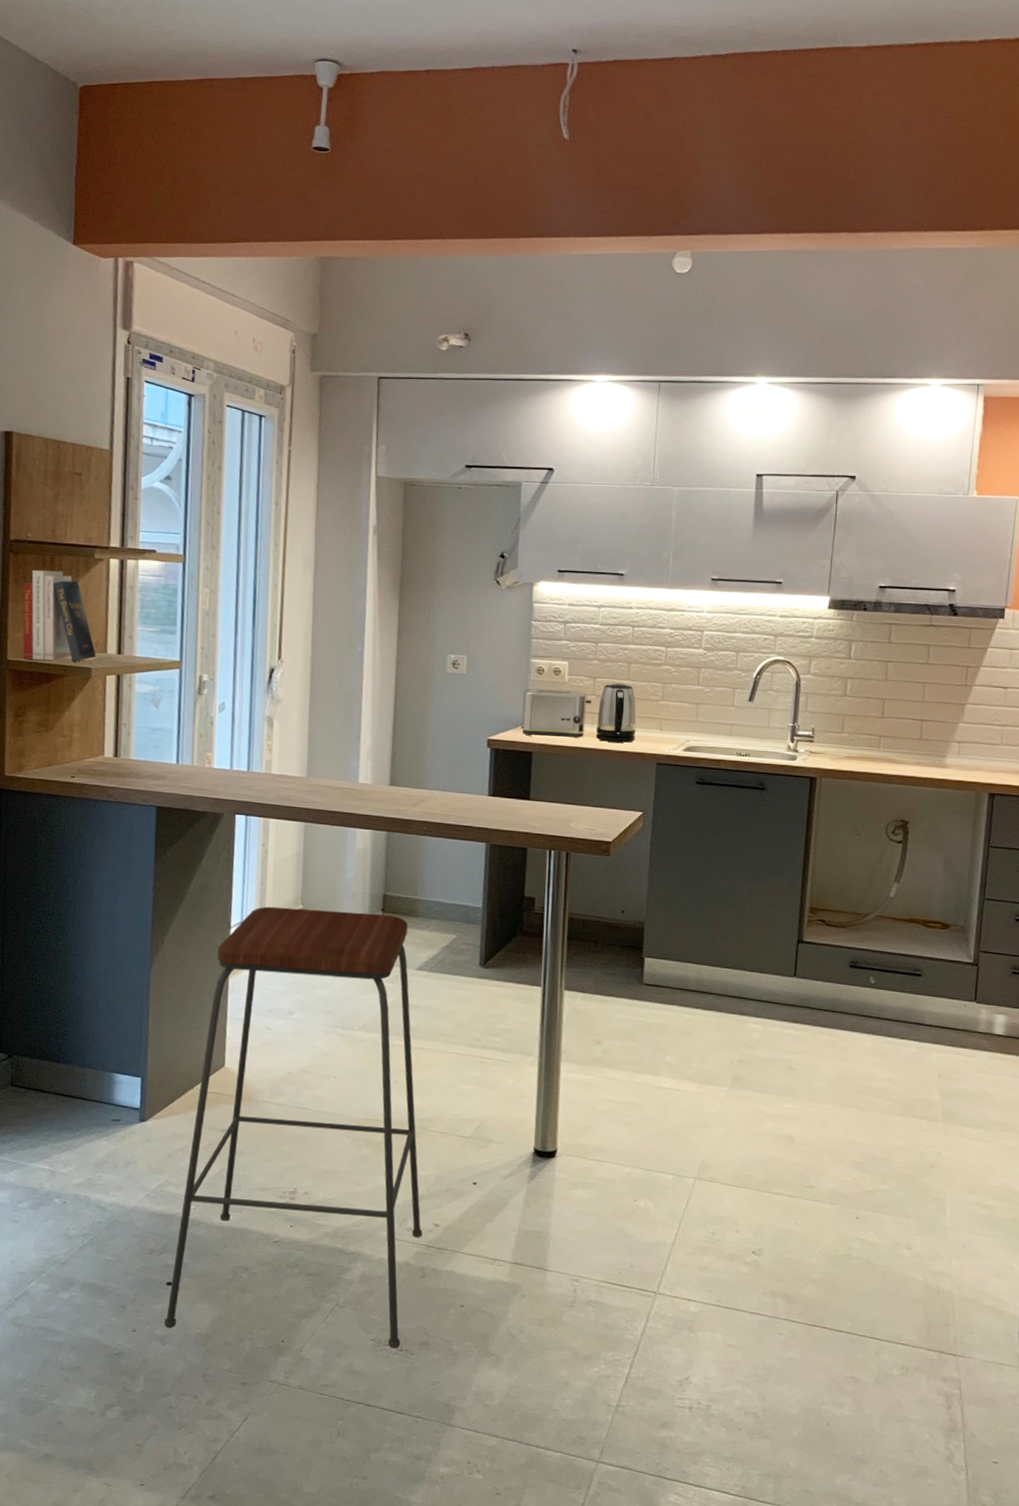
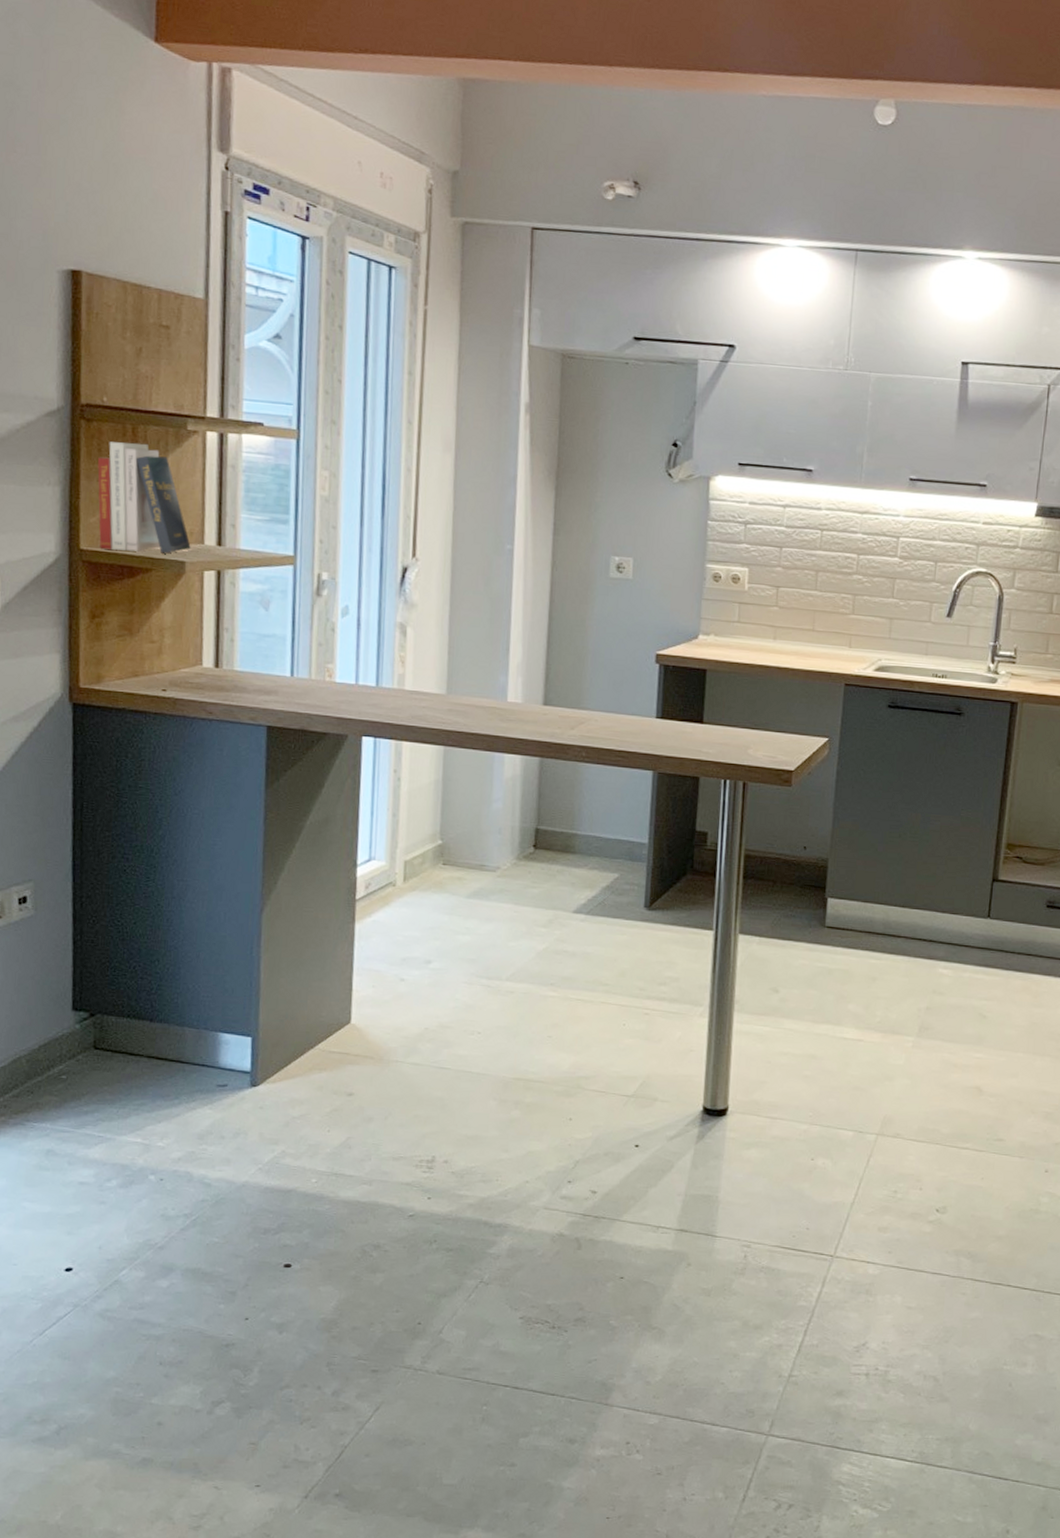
bar stool: present [163,906,423,1348] -> none [281,841,578,1326]
toaster: present [520,688,592,739] -> none [693,596,774,655]
kettle: present [595,683,637,743] -> none [777,593,824,661]

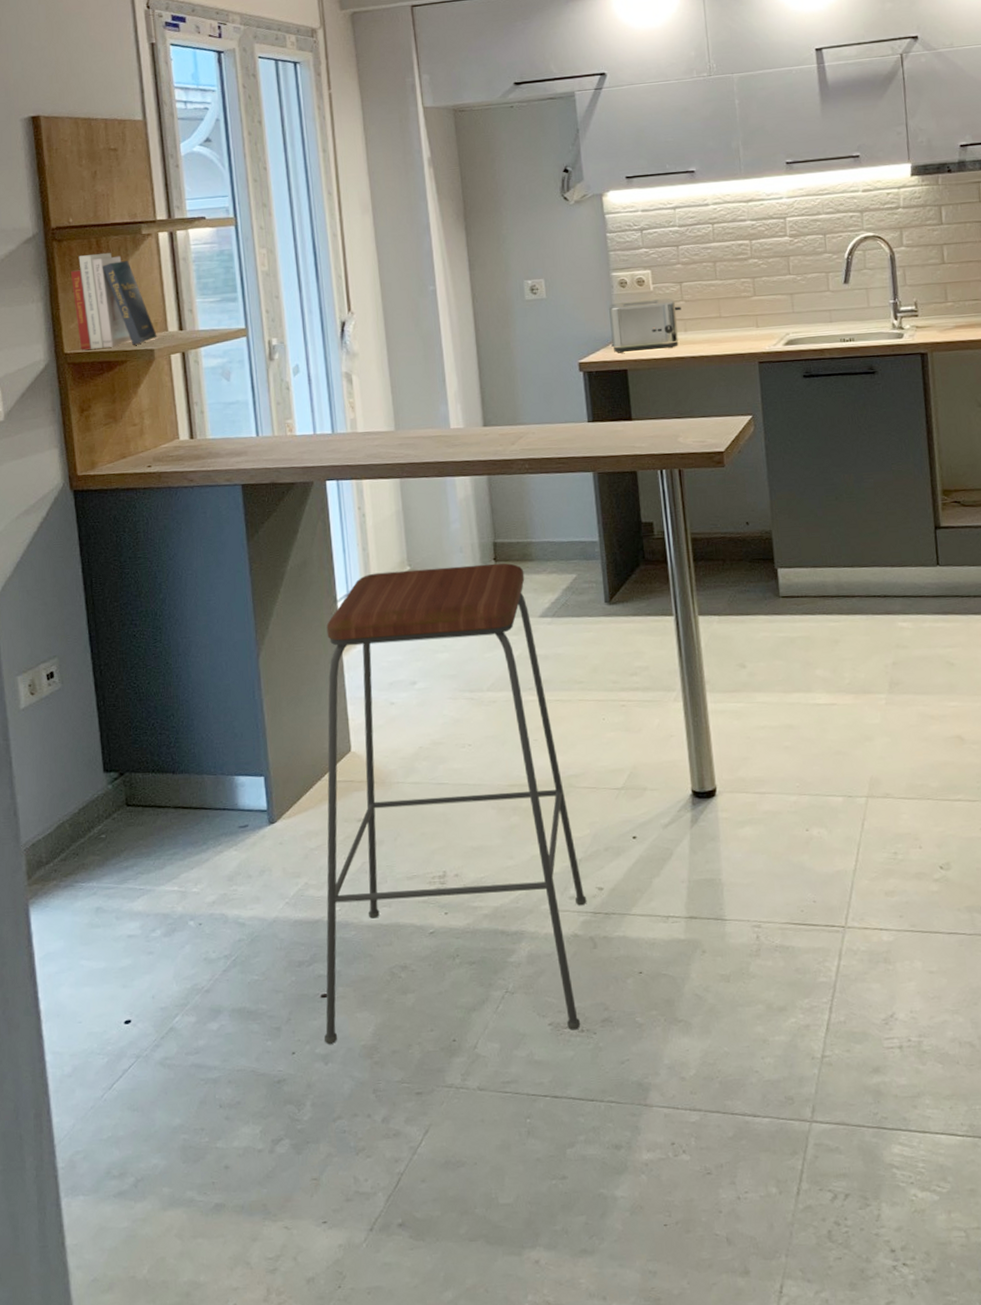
bar stool: none [281,841,578,1326] -> present [323,562,587,1044]
toaster: none [693,596,774,655] -> present [609,298,681,353]

